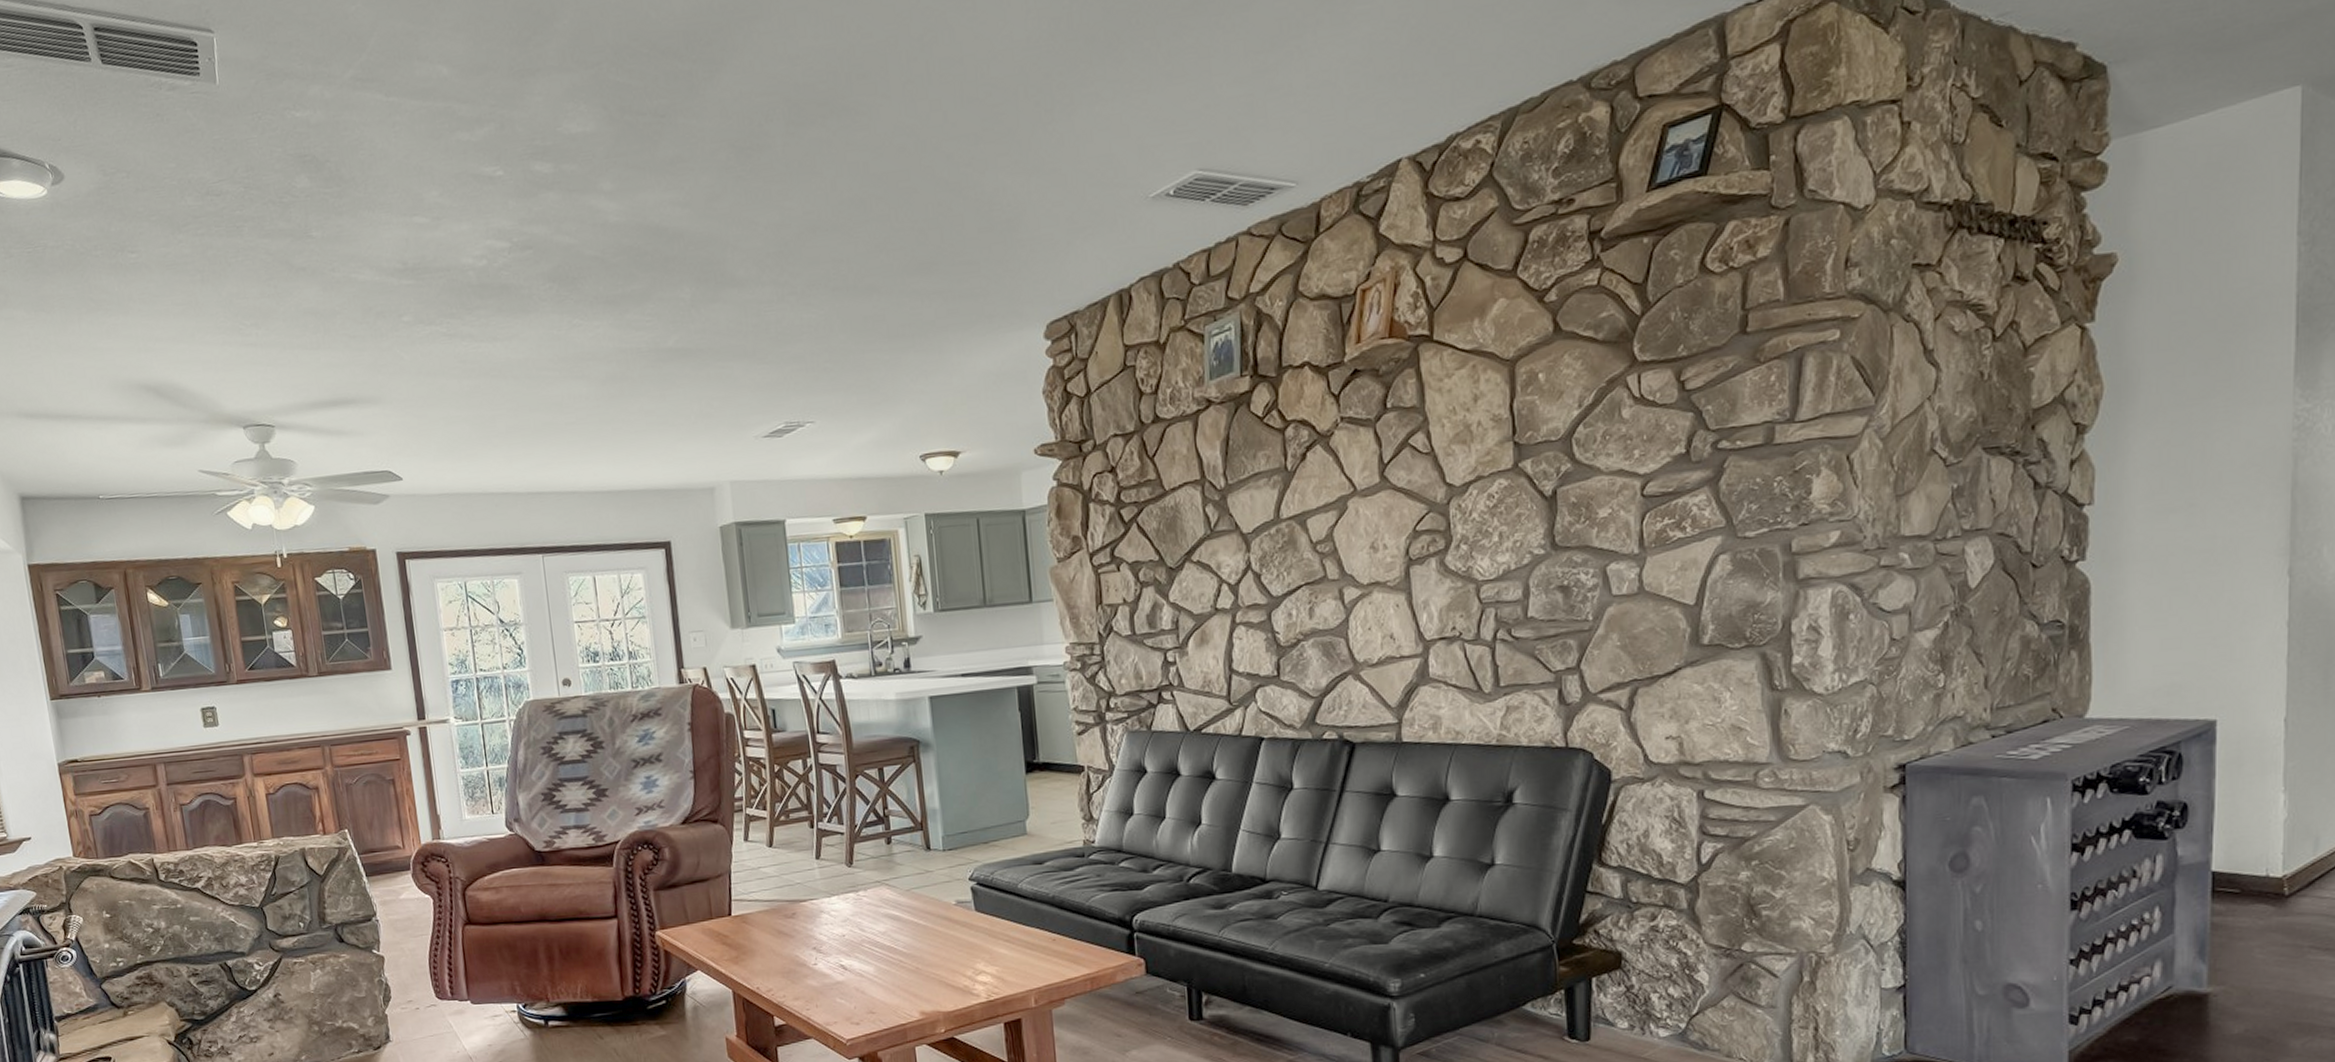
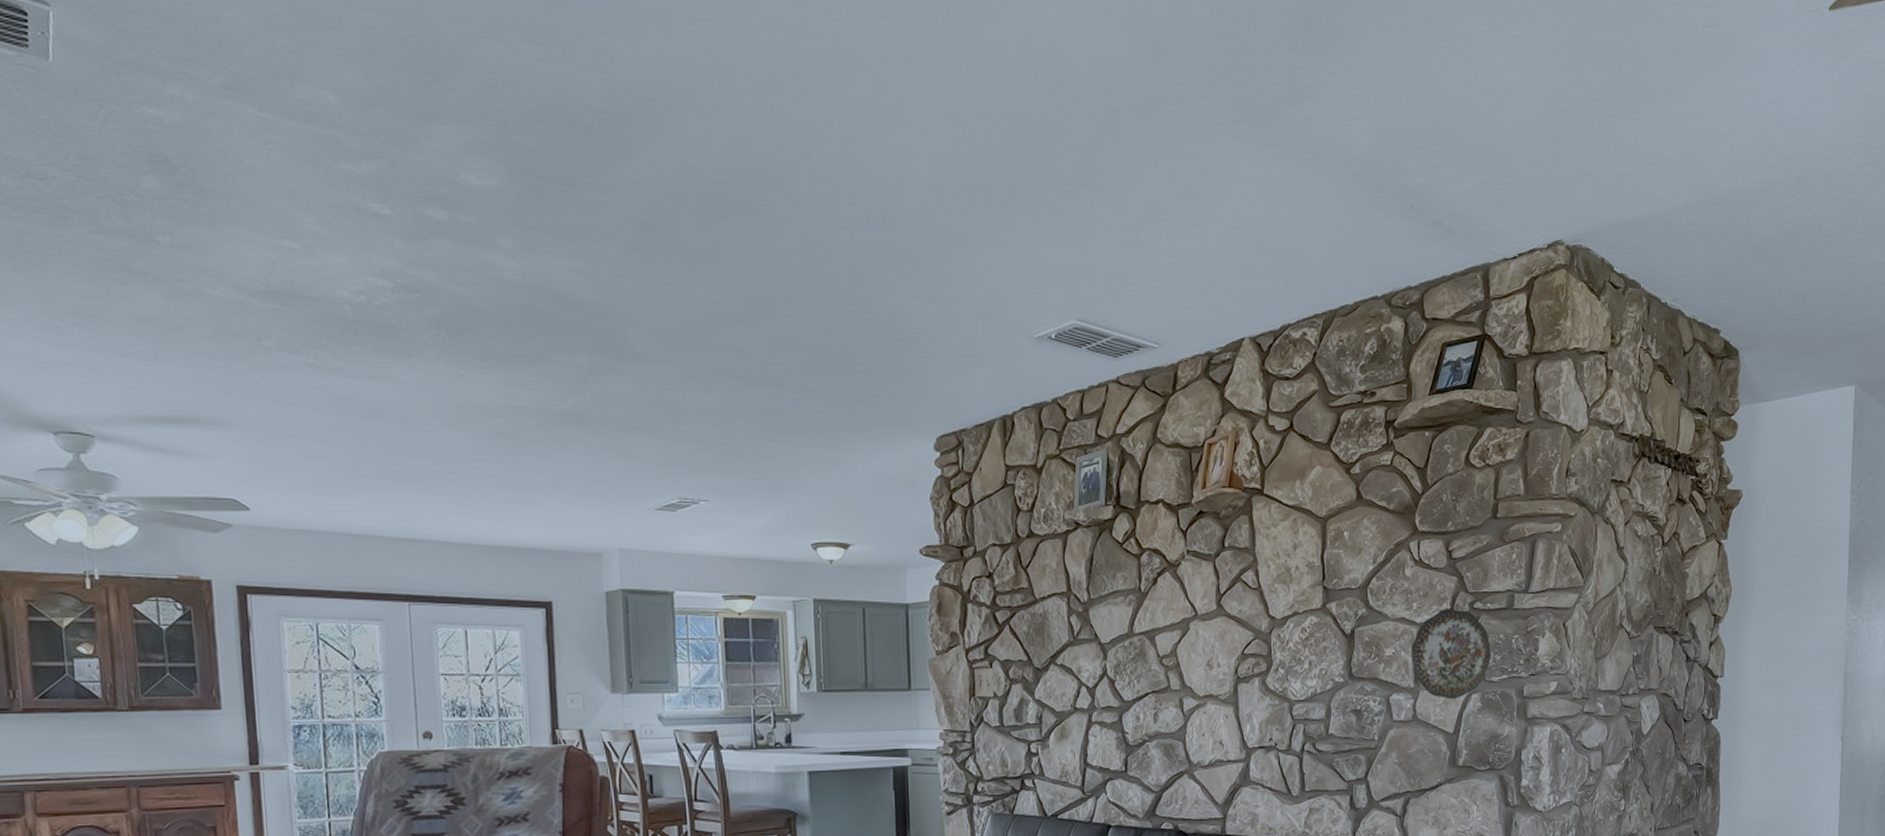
decorative plate: none [1632,452,1743,564] -> present [1410,609,1490,699]

